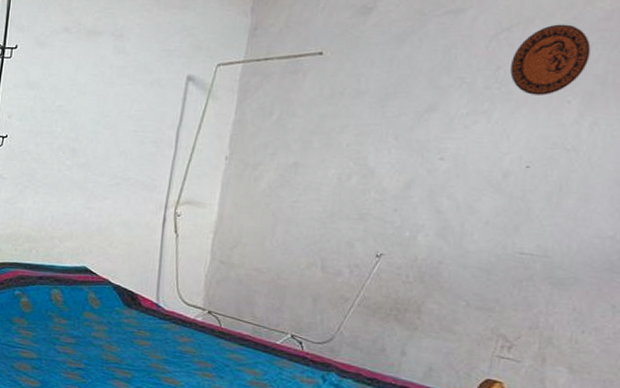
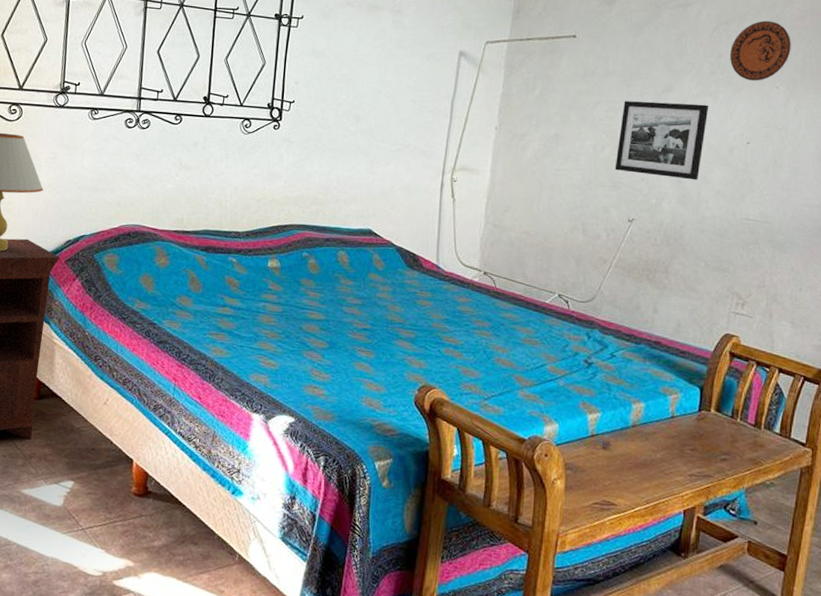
picture frame: none [362,123,481,211] -> present [614,101,709,181]

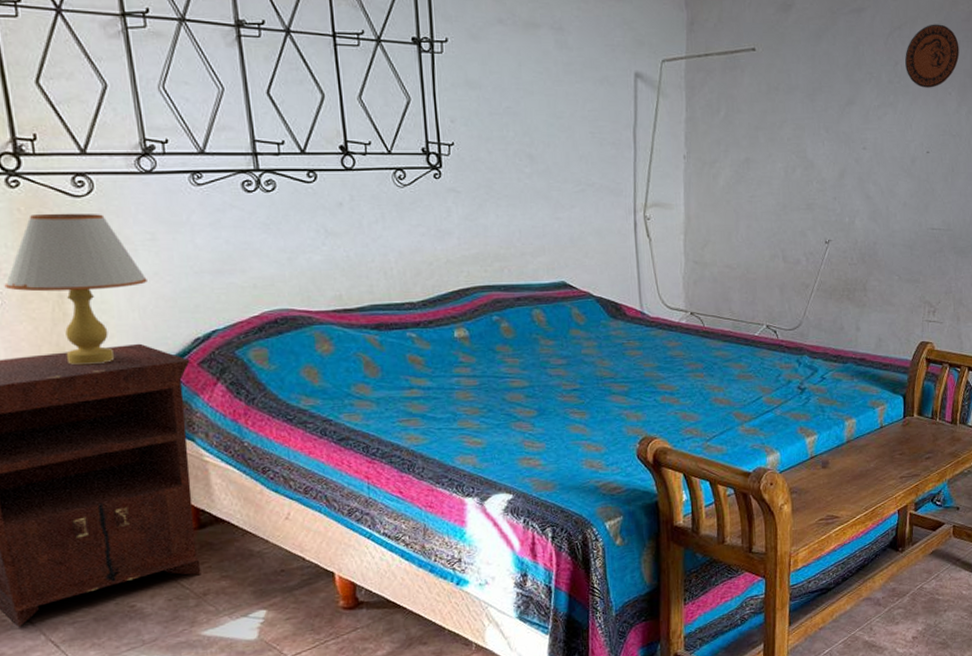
picture frame: present [614,101,709,181] -> none [807,116,890,195]

